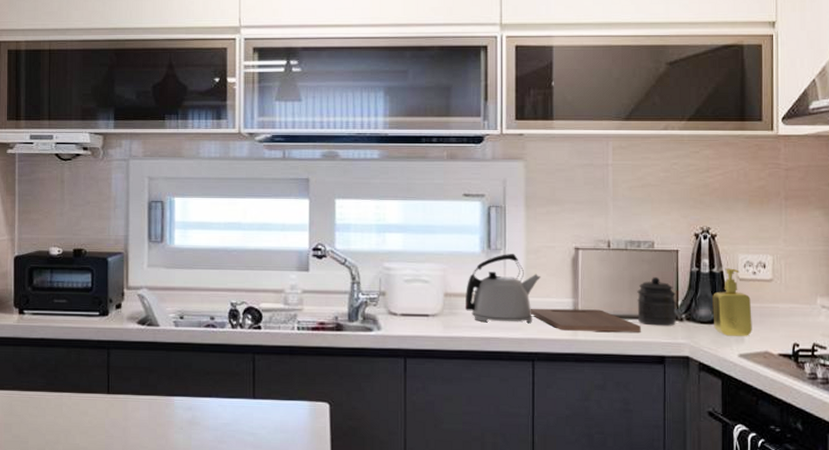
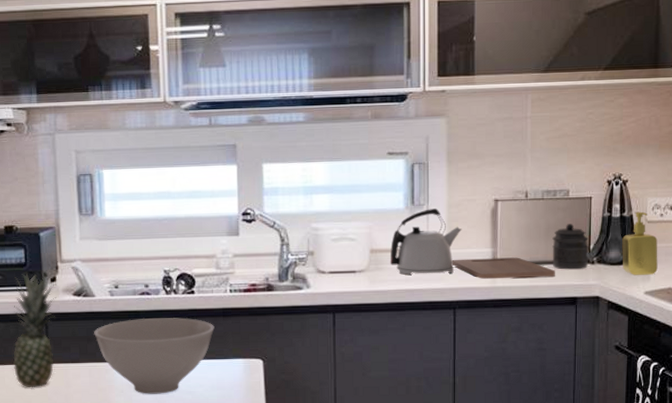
fruit: none [71,297,121,419] -> present [12,272,57,388]
bowl: none [156,352,280,434] -> present [94,318,215,394]

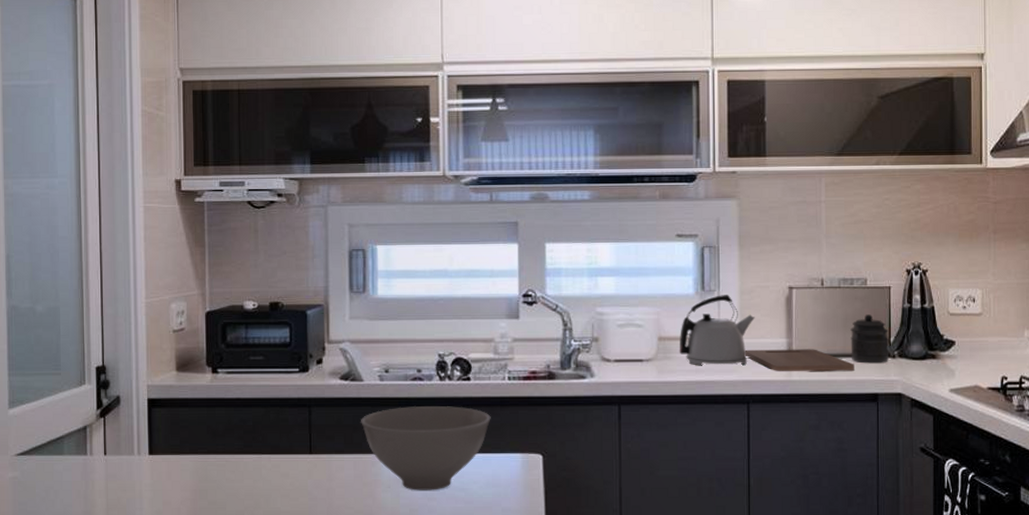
fruit: present [12,272,57,388] -> none [271,352,322,481]
soap dispenser: present [622,211,658,275] -> none [924,303,962,371]

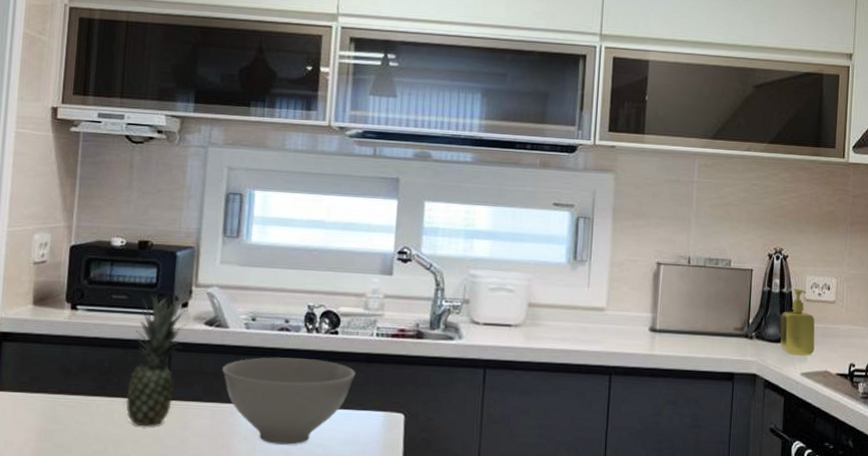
fruit: none [271,352,322,481] -> present [125,293,186,427]
kettle: present [679,295,756,366] -> none [547,266,624,336]
cutting board: present [744,349,854,371] -> none [610,321,714,349]
jar: present [850,314,890,364] -> none [711,295,748,344]
soap dispenser: none [924,303,962,371] -> present [780,289,815,356]

